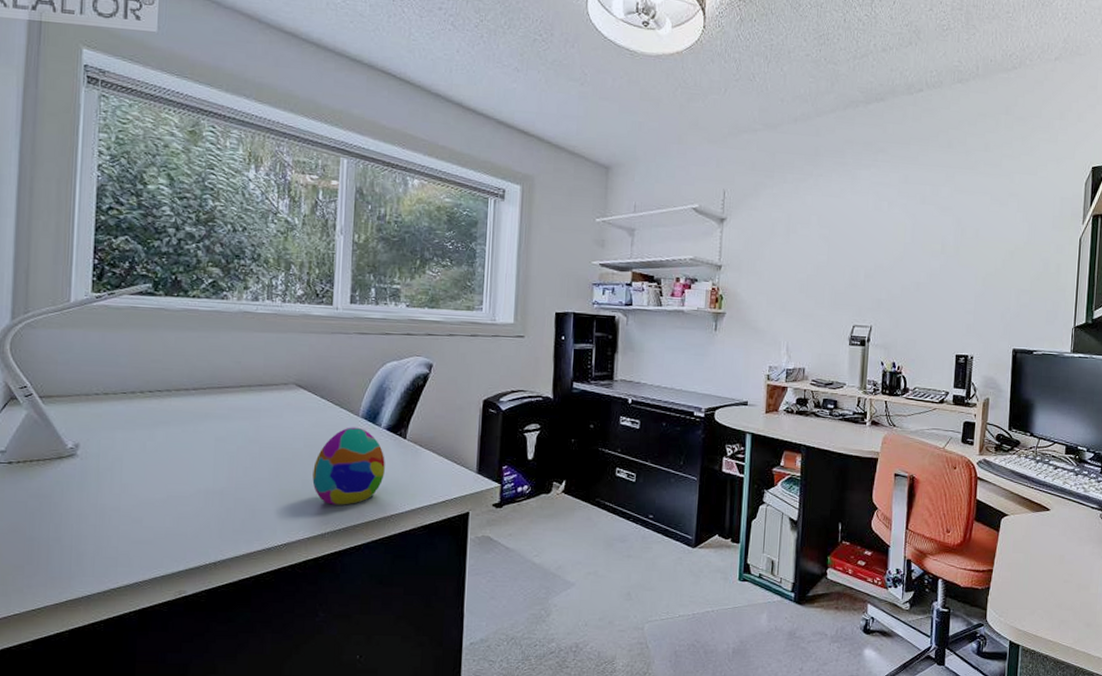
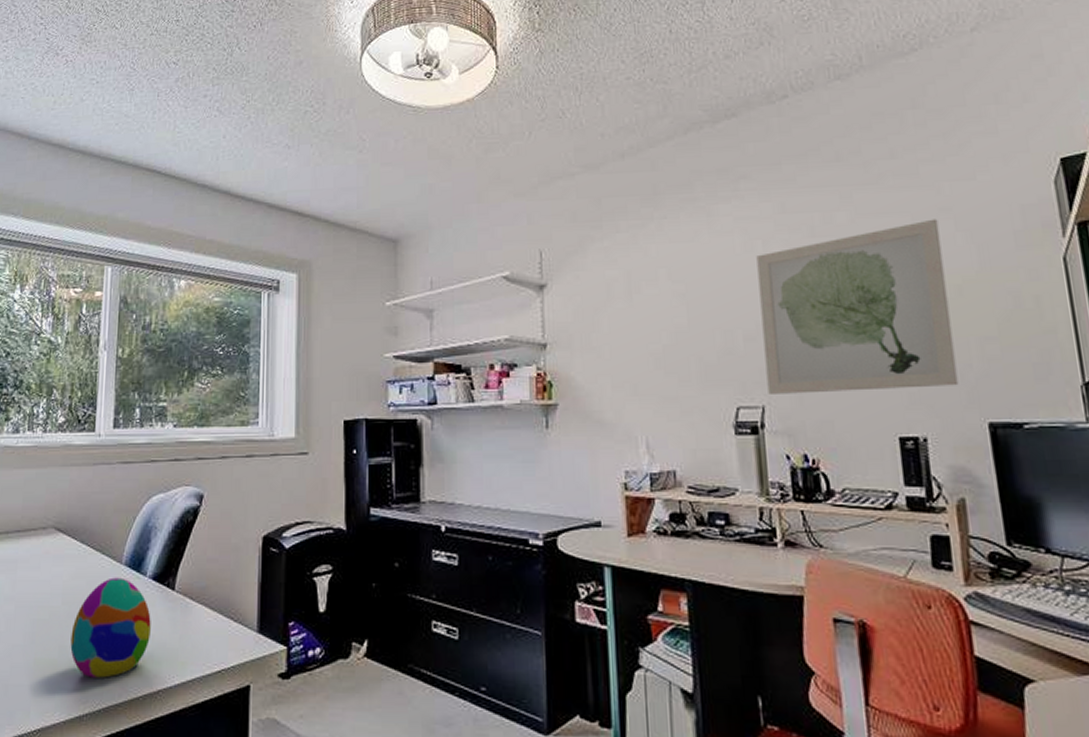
wall art: none [876,200,1007,322] -> present [756,219,959,394]

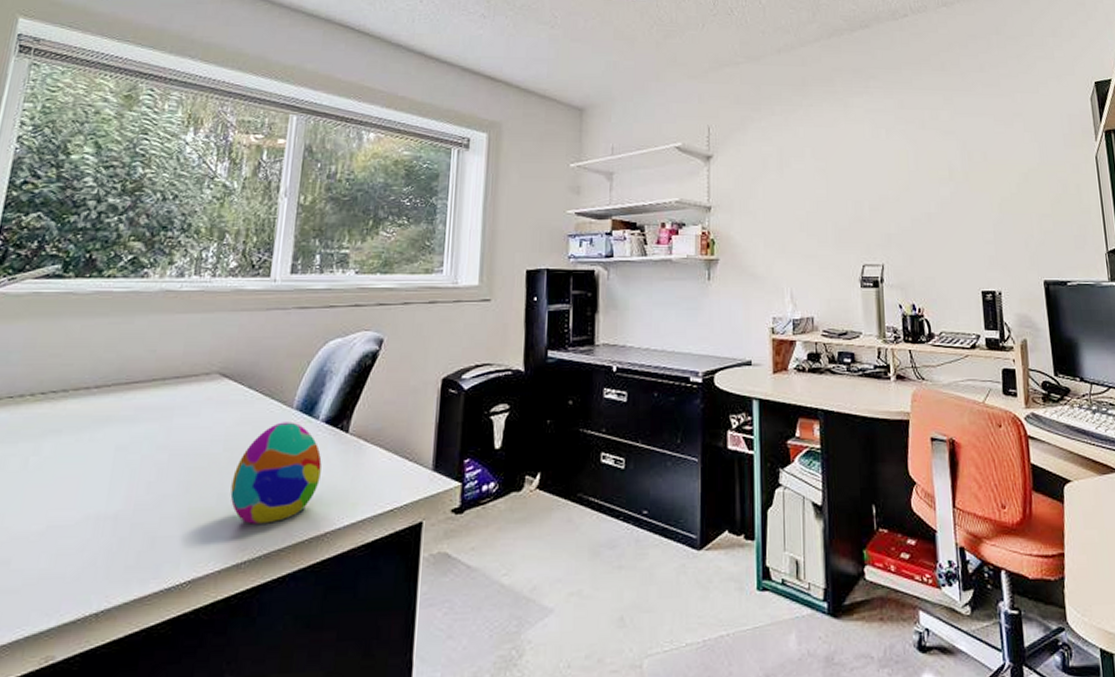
wall art: present [756,219,959,394] -> none [881,121,1024,255]

